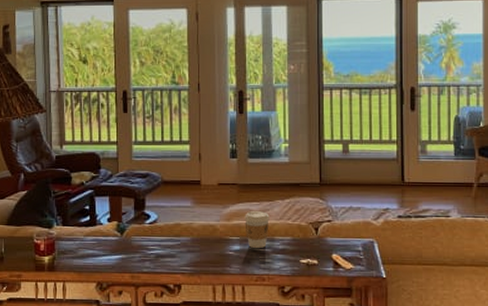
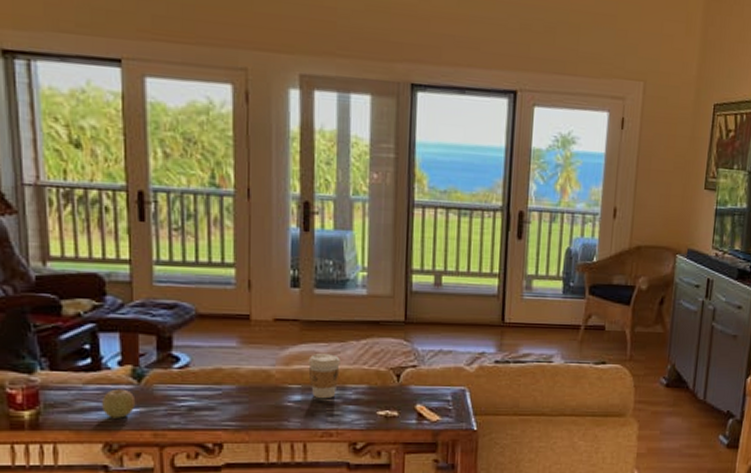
fruit: none [96,238,119,263] -> present [102,387,136,418]

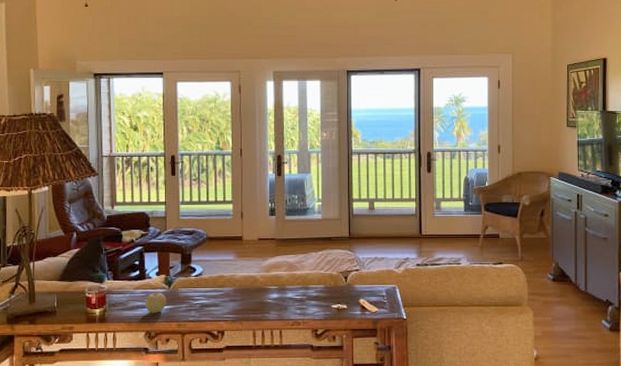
coffee cup: present [308,353,340,399] -> none [282,262,304,297]

